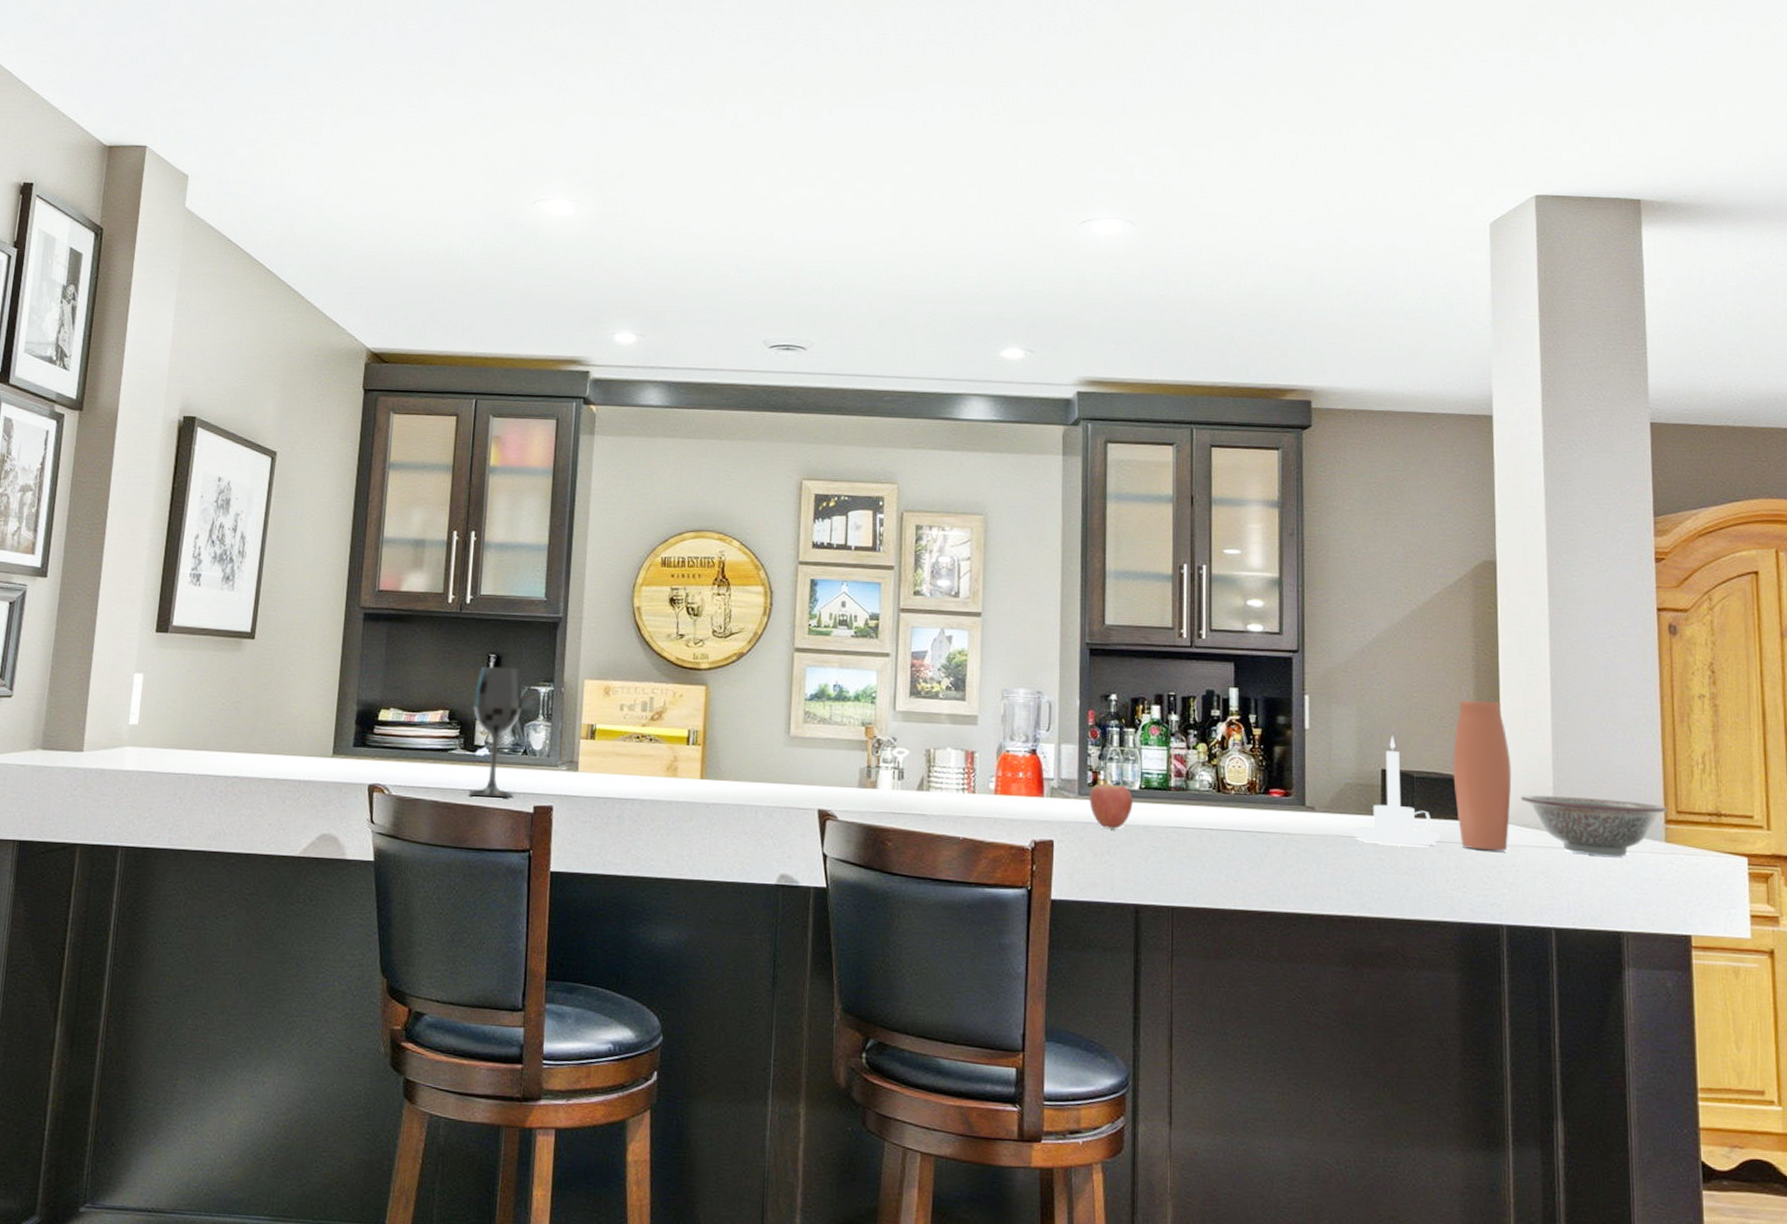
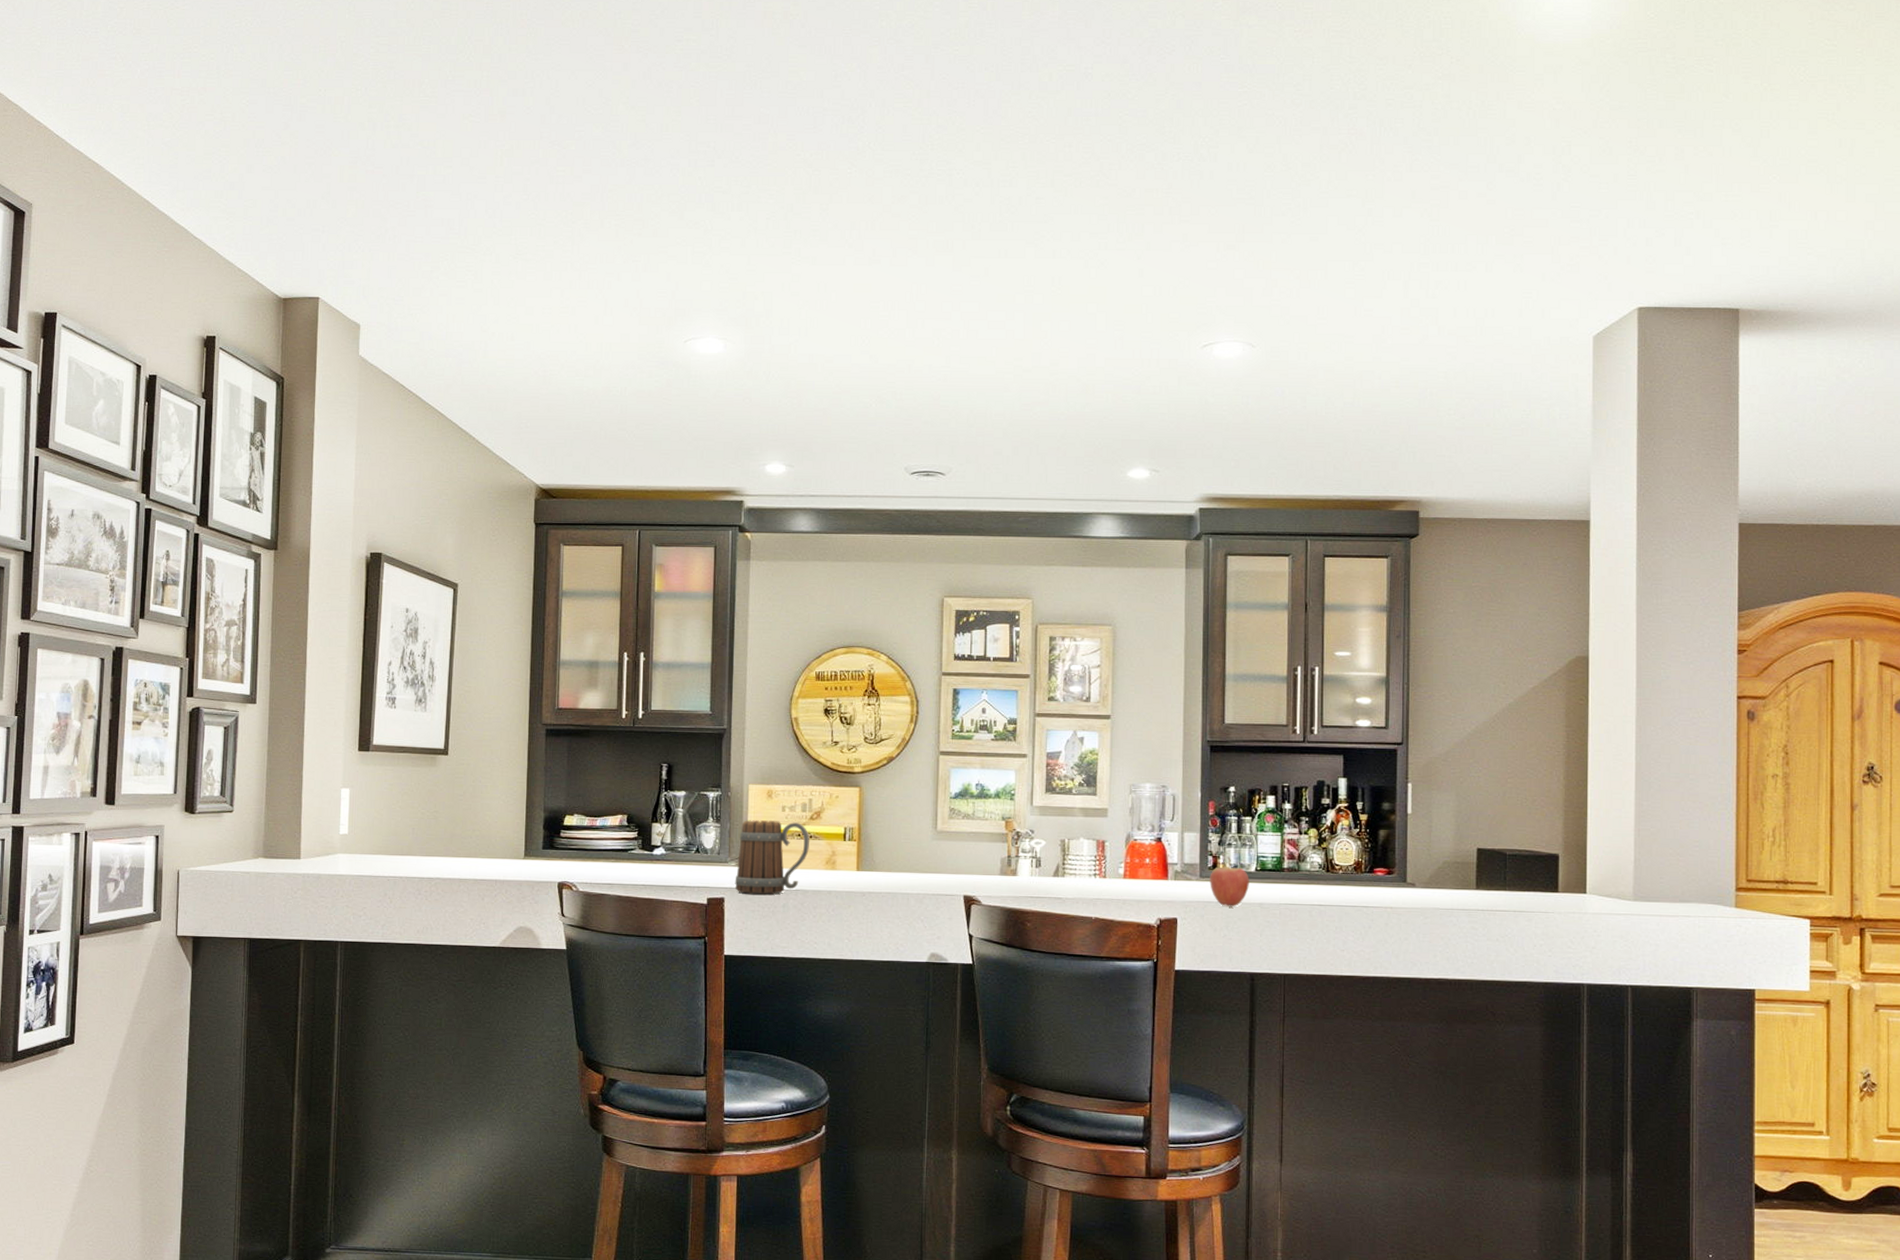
wine glass: present [468,667,523,798] -> none [648,775,693,892]
beer mug: none [565,719,649,804] -> present [734,820,809,895]
candle holder: present [1350,735,1440,847] -> none [1447,818,1529,917]
vase: present [1453,700,1512,852] -> none [1543,785,1597,919]
decorative bowl: present [1520,795,1669,857] -> none [1603,868,1740,921]

